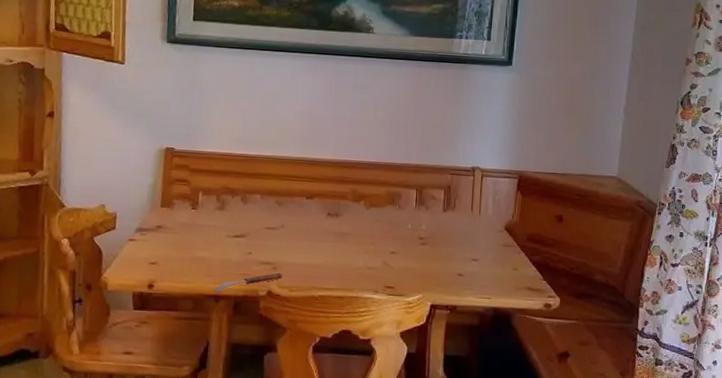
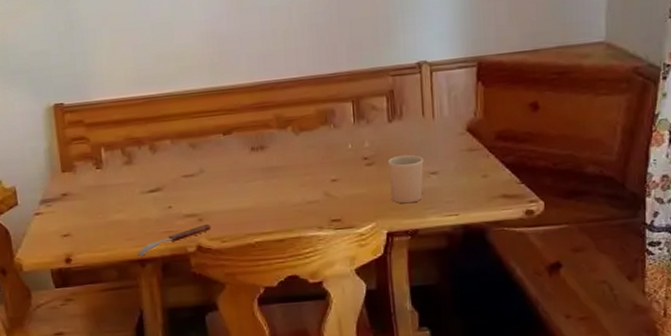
mug: none [437,240,468,283] -> present [387,154,424,204]

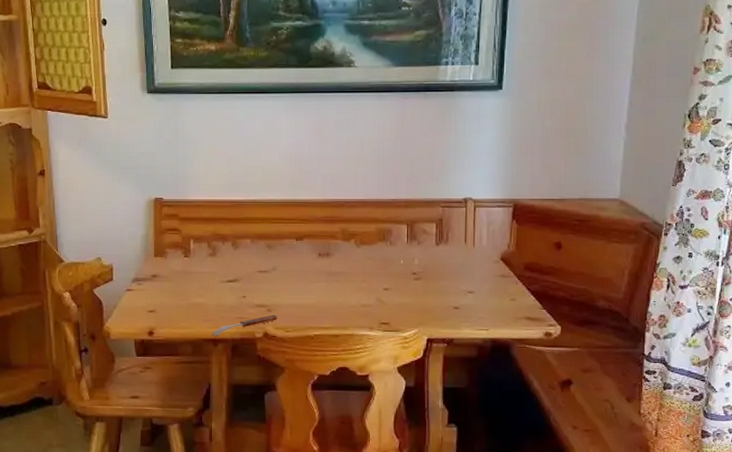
mug: present [387,154,424,204] -> none [432,274,463,316]

